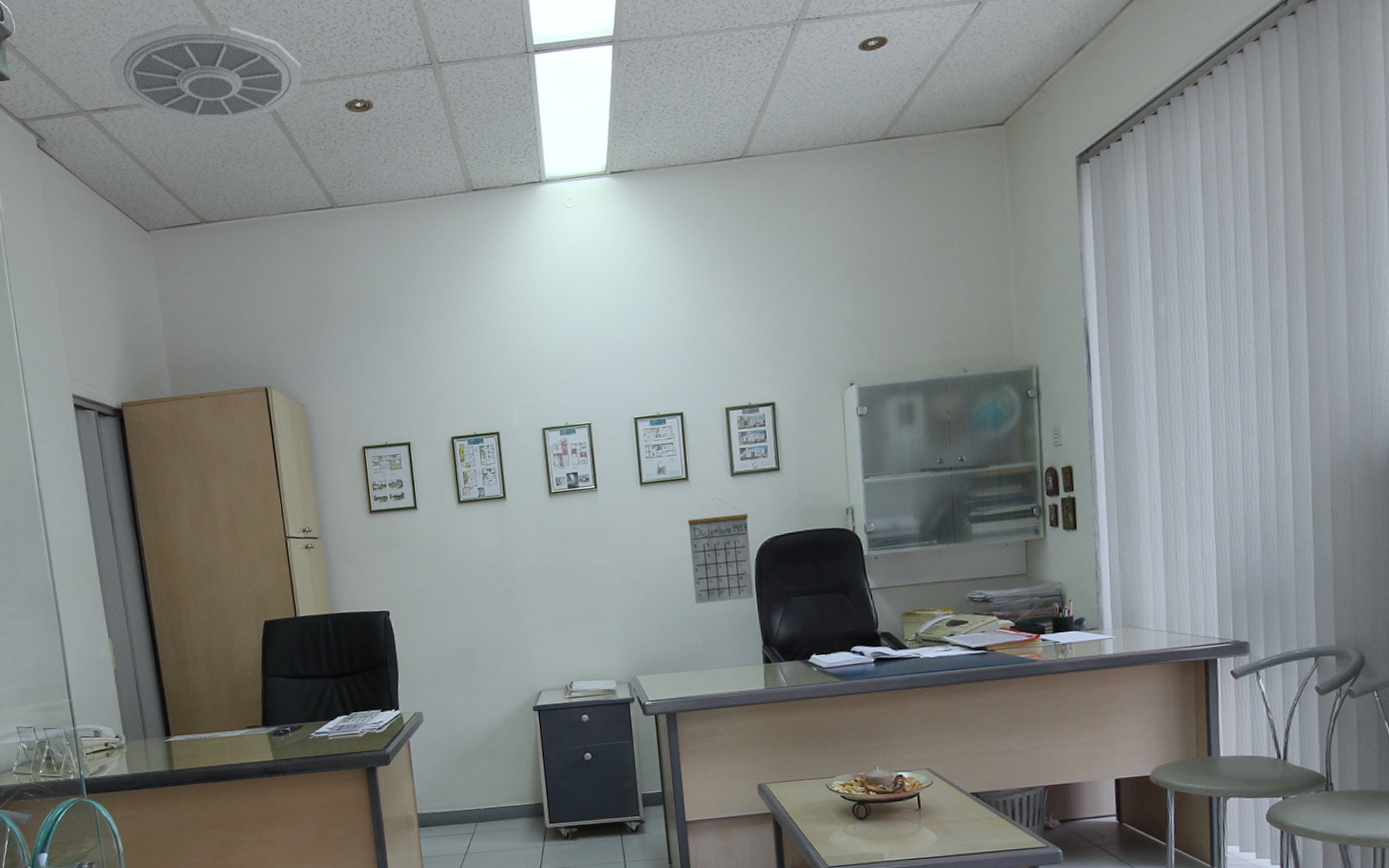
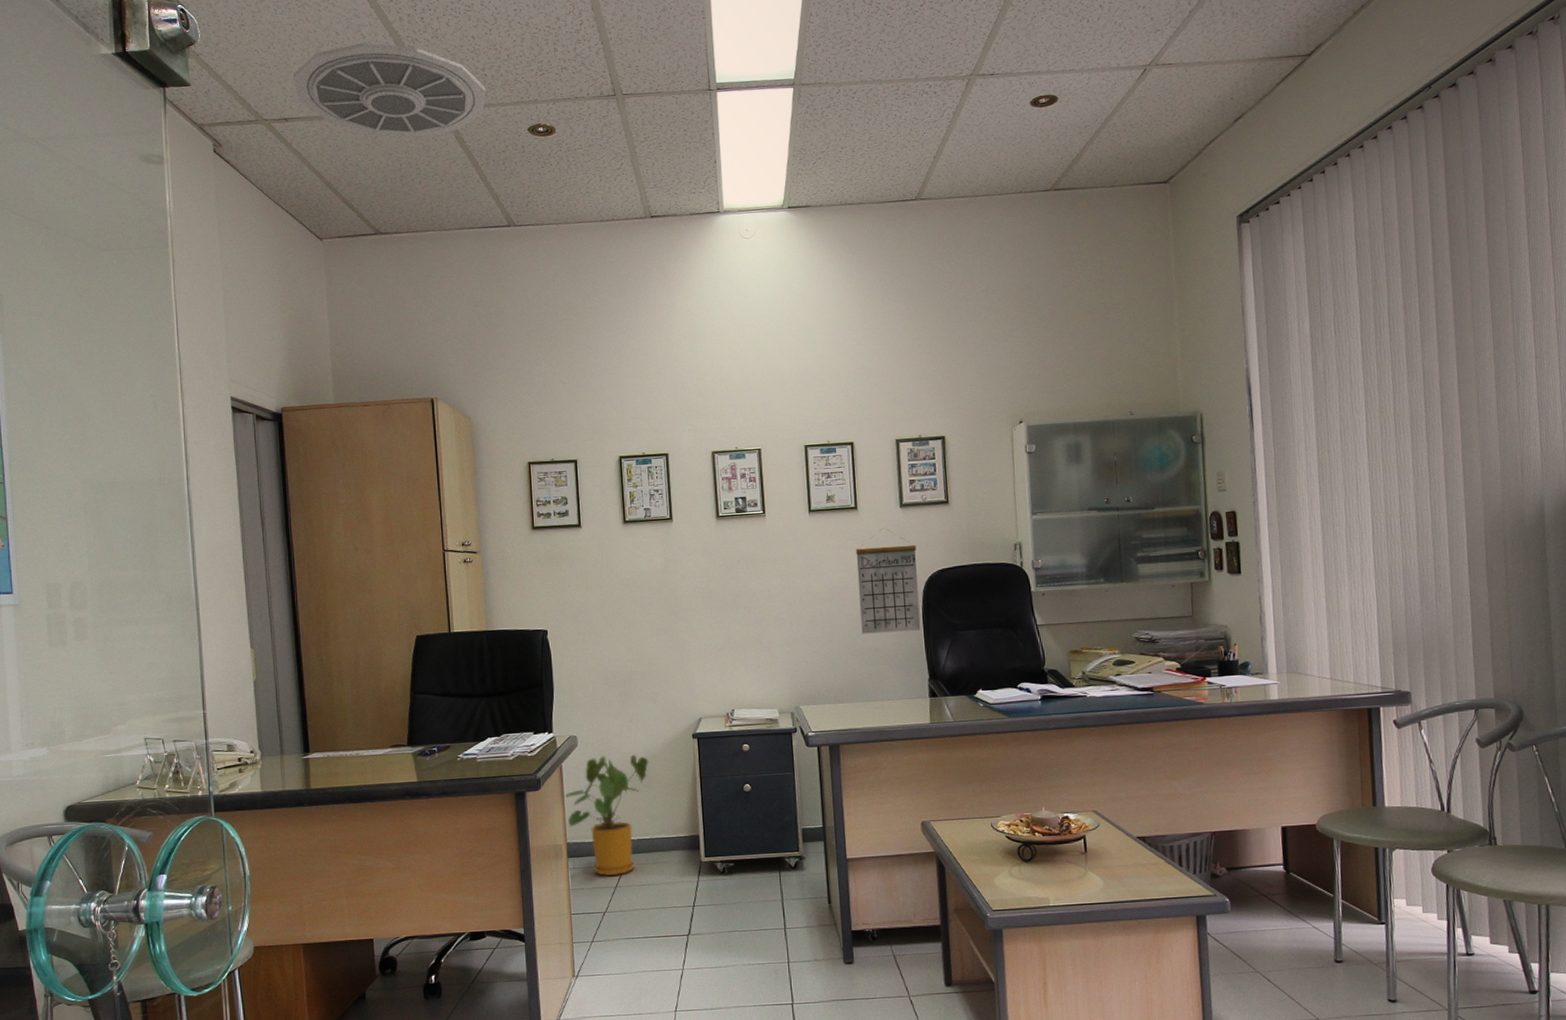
house plant: none [412,728,492,844] -> present [563,754,649,876]

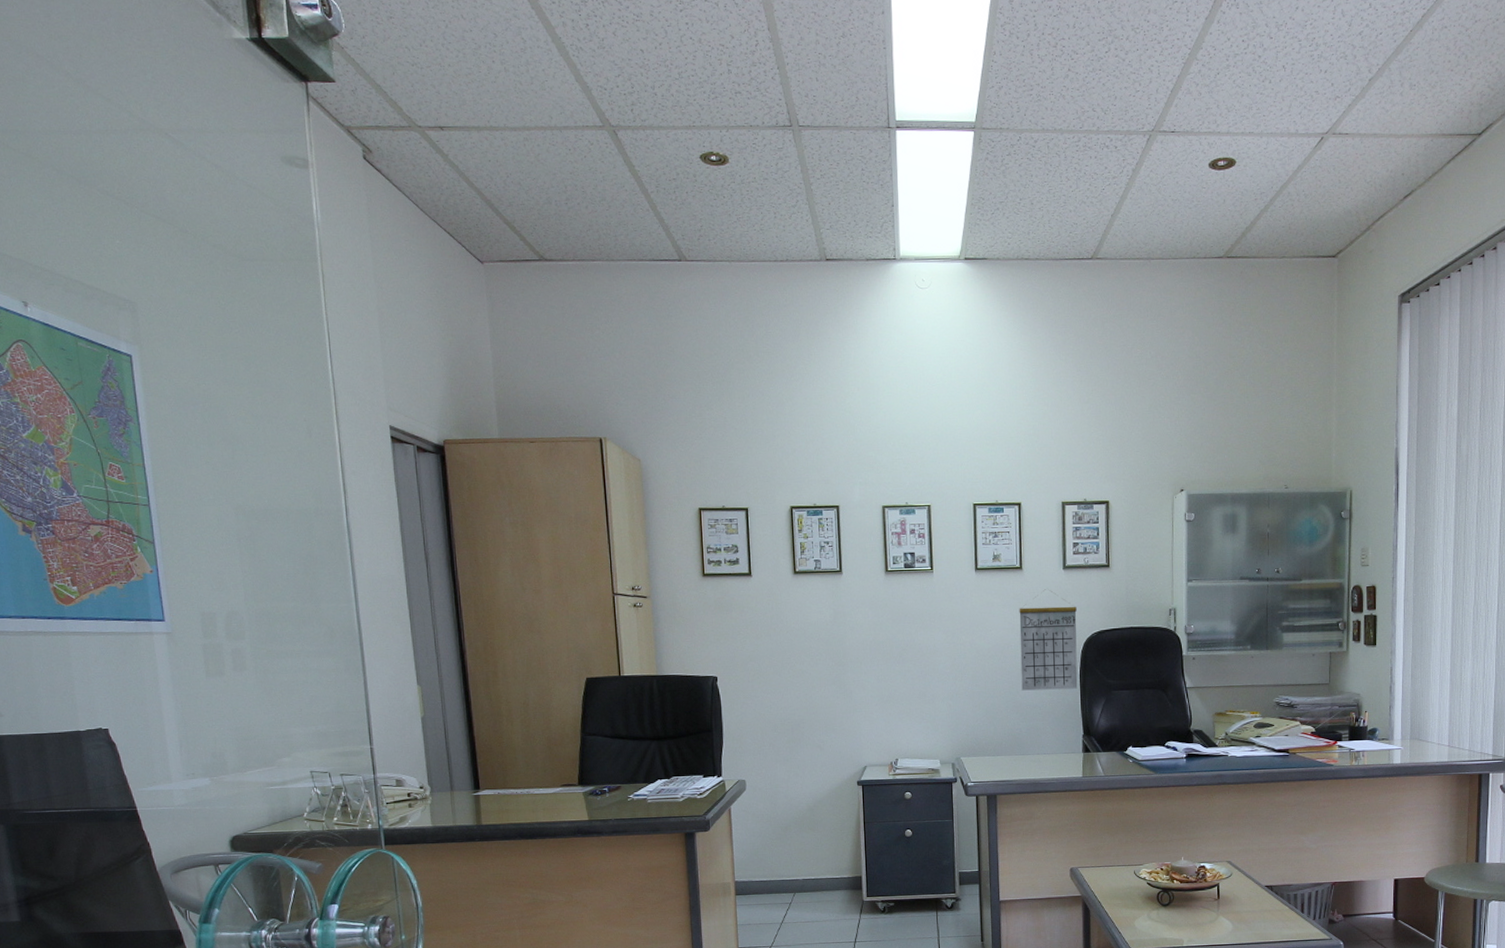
ceiling vent: present [292,42,486,139] -> none [447,47,656,159]
house plant: present [563,754,649,876] -> none [732,799,815,913]

